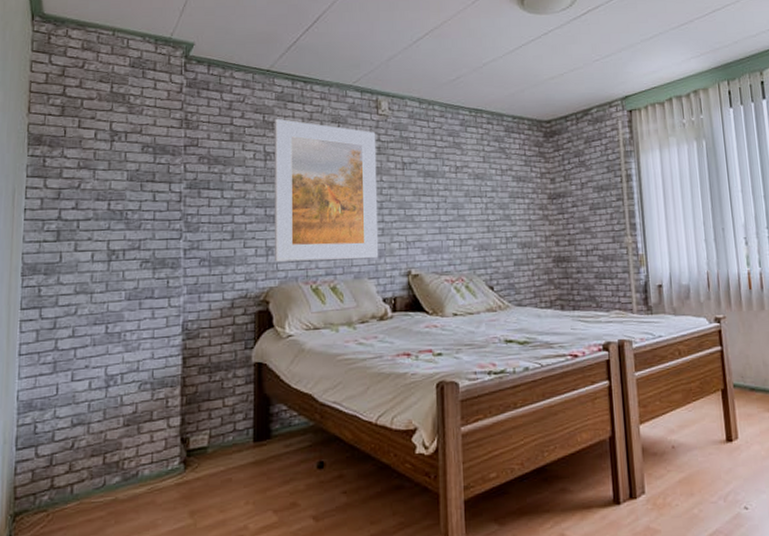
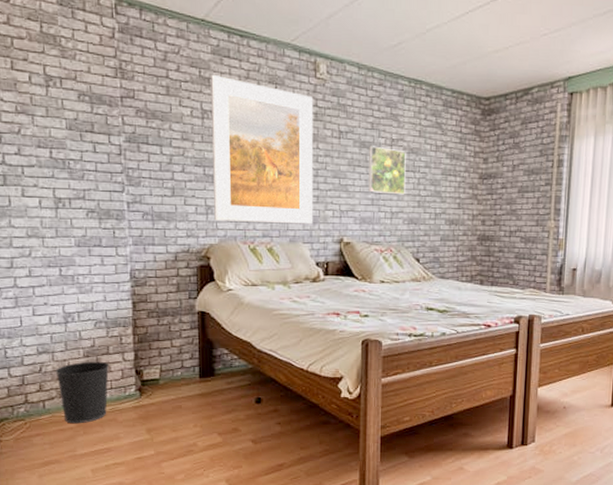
wastebasket: none [89,430,152,512] -> present [55,361,110,424]
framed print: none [434,174,473,222] -> present [368,146,406,195]

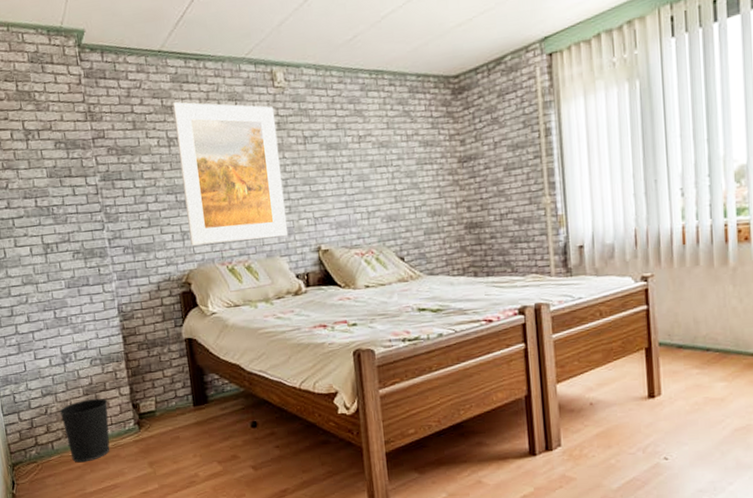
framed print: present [368,146,406,195] -> none [336,146,380,195]

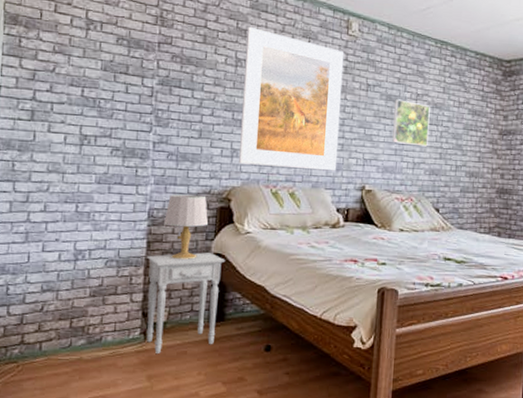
wastebasket: present [59,398,110,463] -> none [57,301,116,368]
nightstand: none [126,339,203,442] -> present [146,252,226,355]
table lamp: none [133,283,175,350] -> present [164,194,209,260]
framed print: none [336,146,380,195] -> present [392,99,430,147]

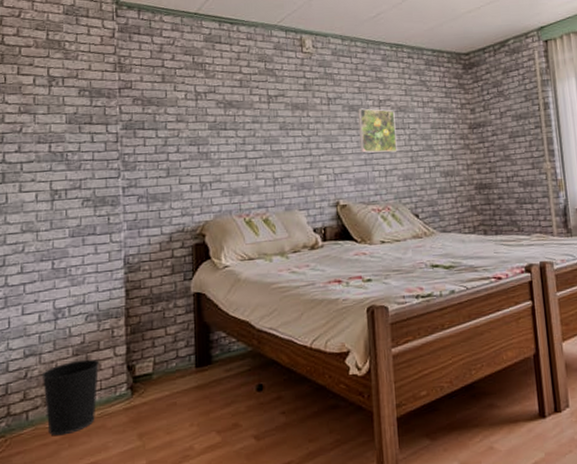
wastebasket: none [57,301,116,368] -> present [41,359,100,436]
nightstand: present [146,252,226,355] -> none [127,293,207,410]
table lamp: present [164,194,209,260] -> none [140,234,185,305]
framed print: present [239,26,345,171] -> none [204,59,308,197]

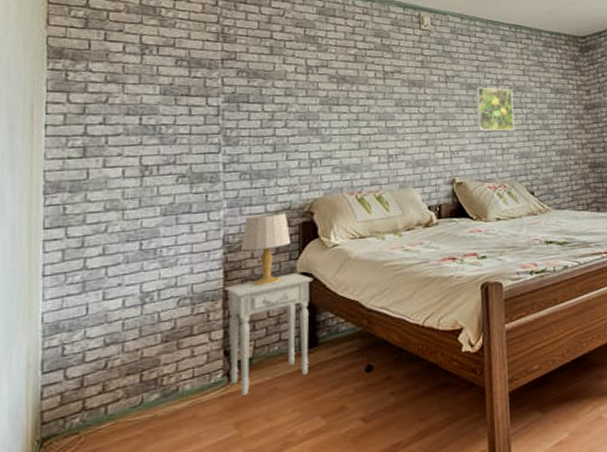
wastebasket: present [41,359,100,436] -> none [124,345,193,430]
nightstand: none [127,293,207,410] -> present [225,273,314,397]
table lamp: none [140,234,185,305] -> present [242,212,291,286]

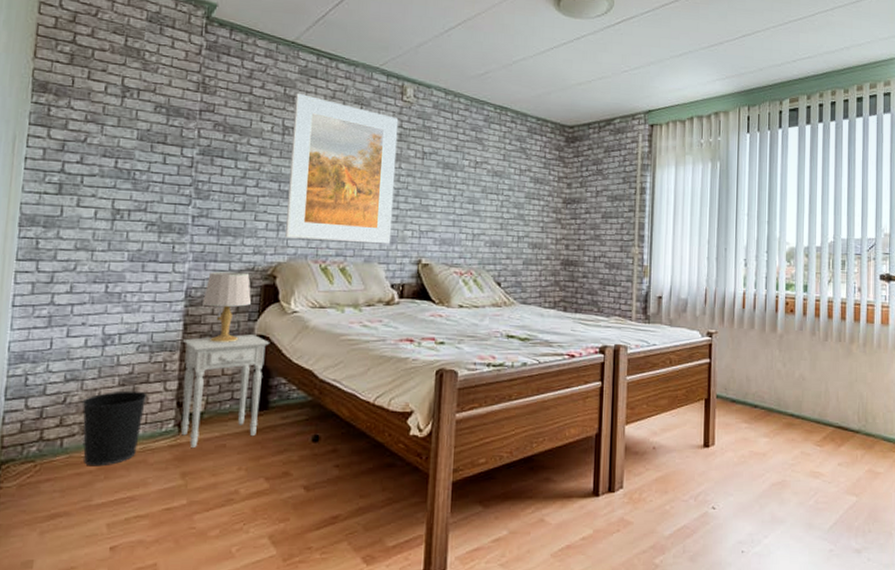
wastebasket: none [124,345,193,430] -> present [82,390,148,467]
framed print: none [316,32,424,174] -> present [285,92,399,244]
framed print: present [476,87,514,131] -> none [450,167,490,217]

